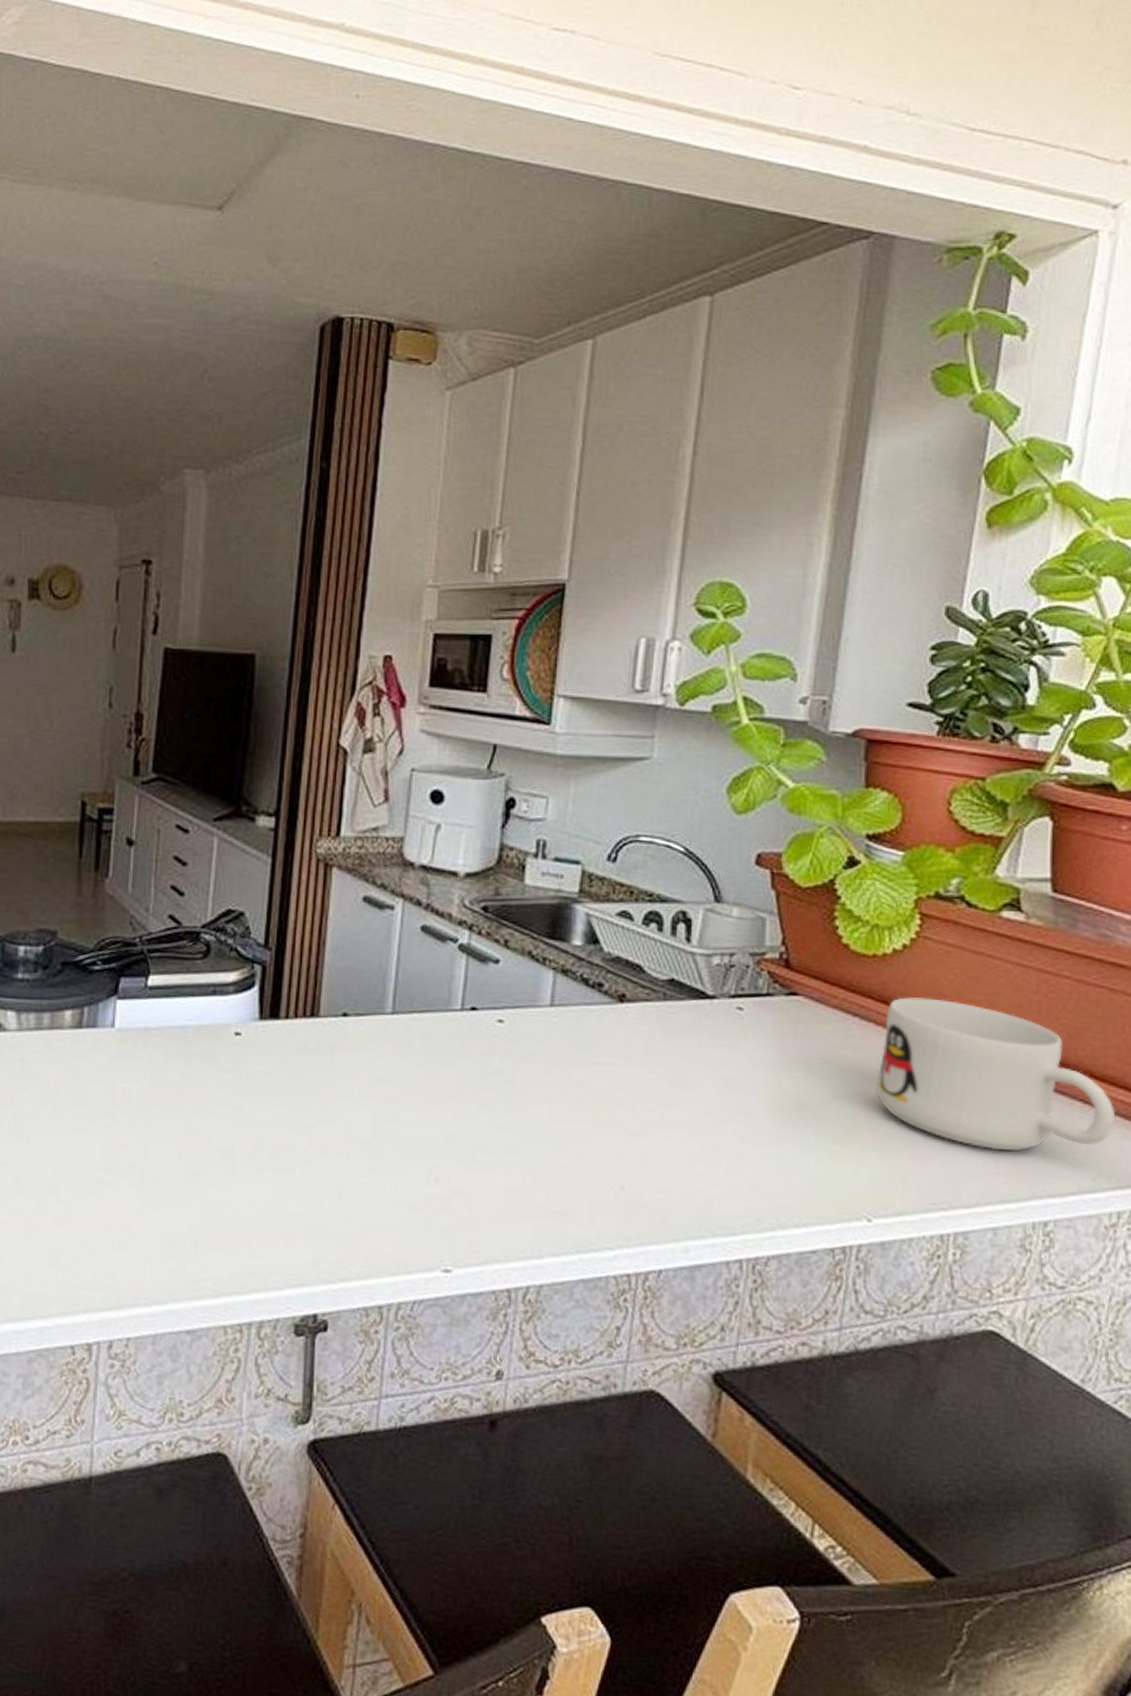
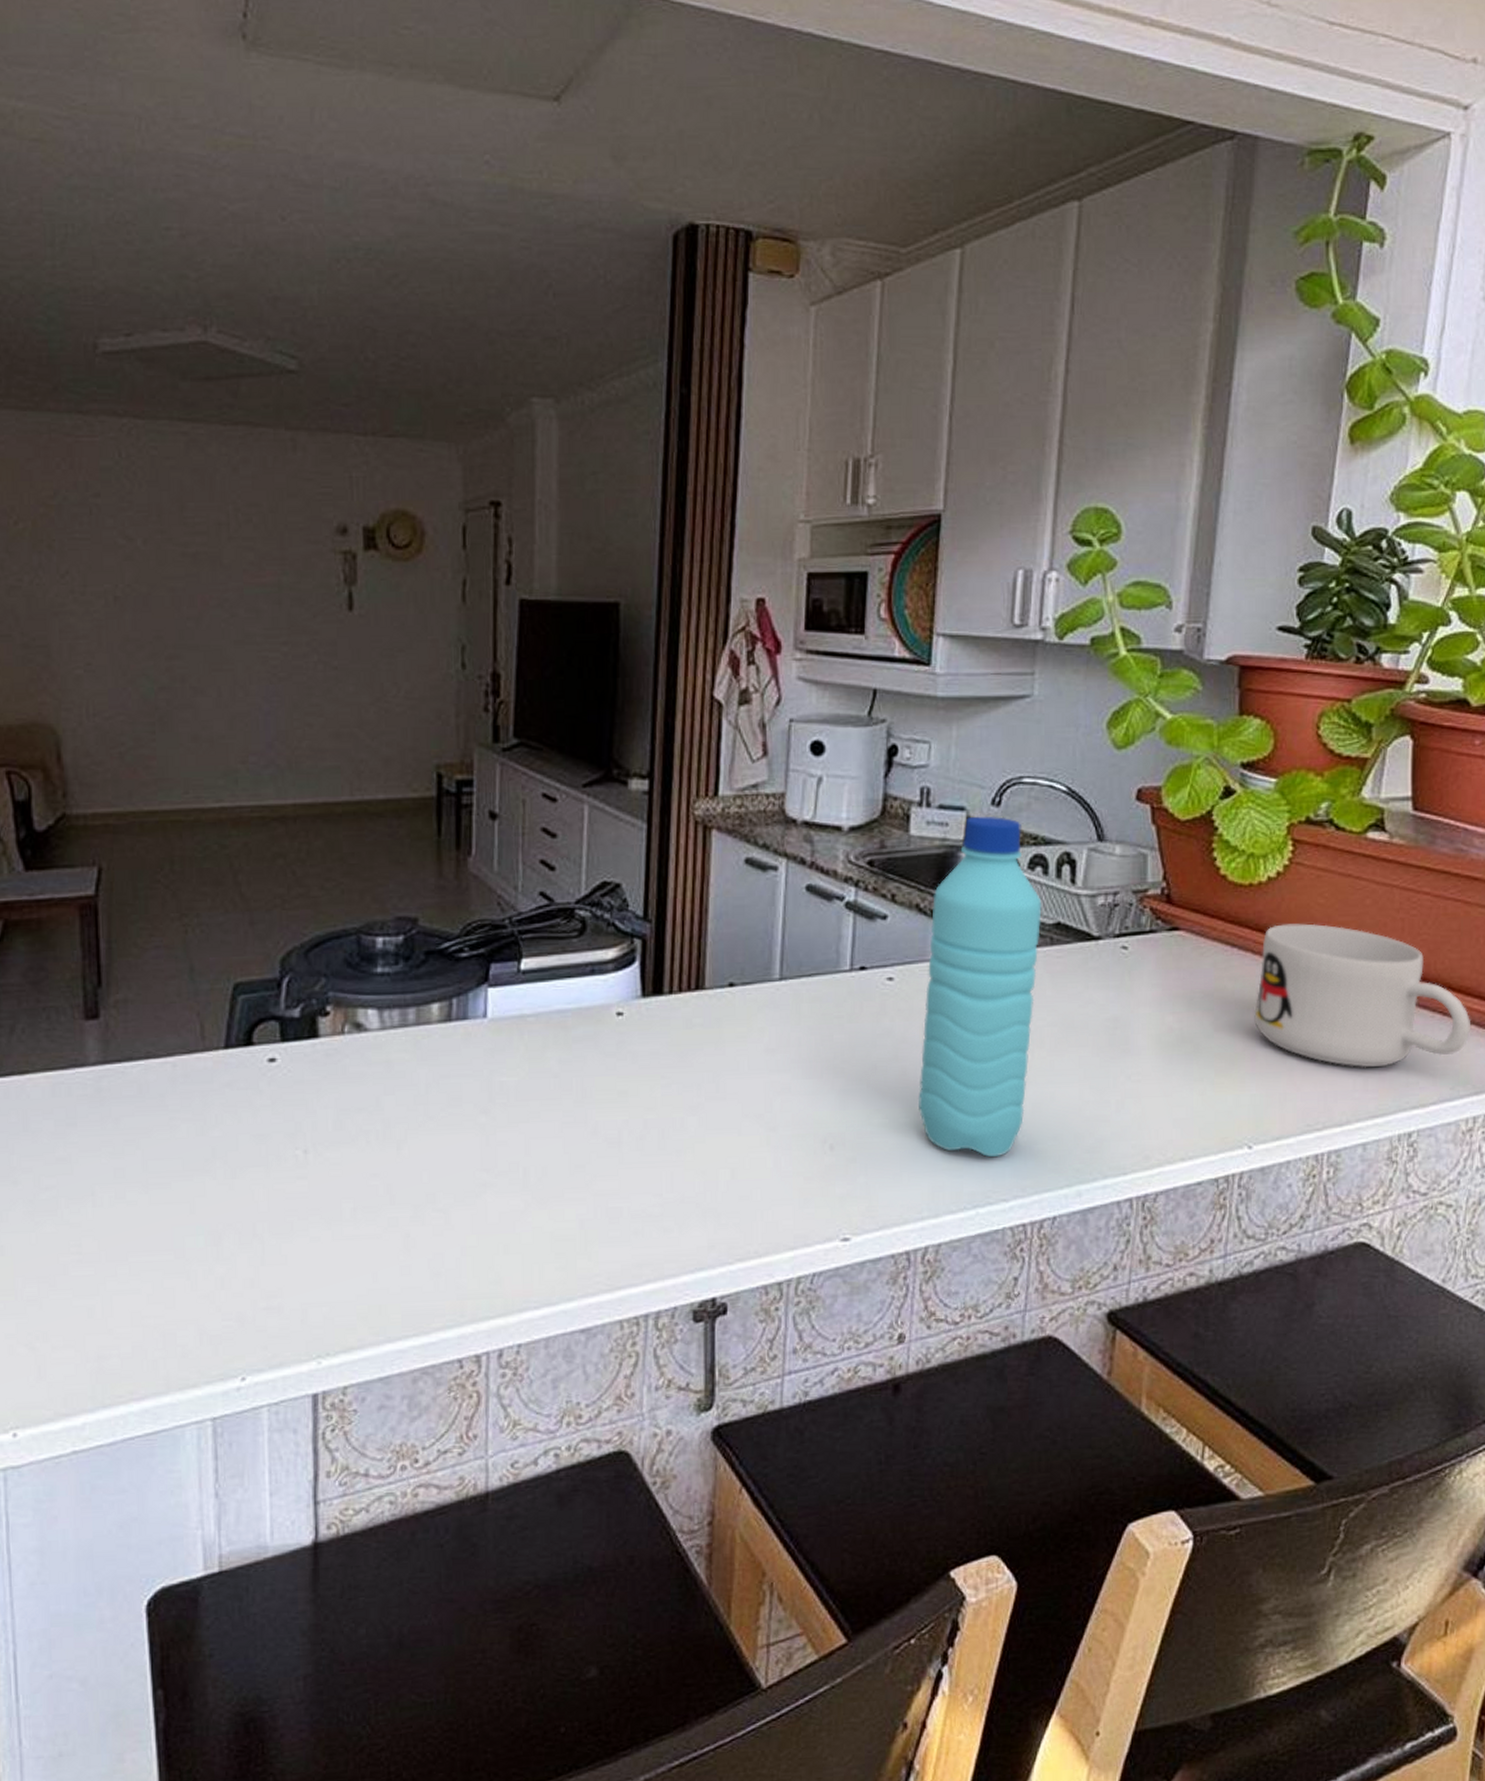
water bottle: none [525,870,656,1205] -> present [919,815,1042,1158]

